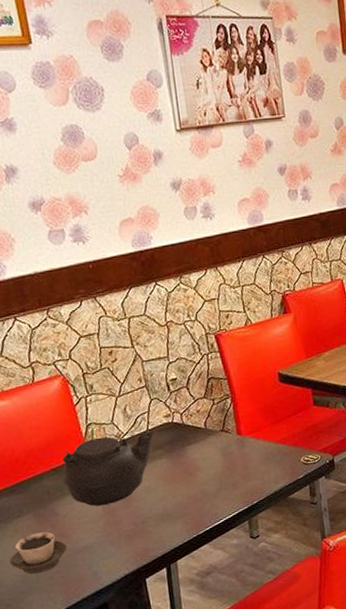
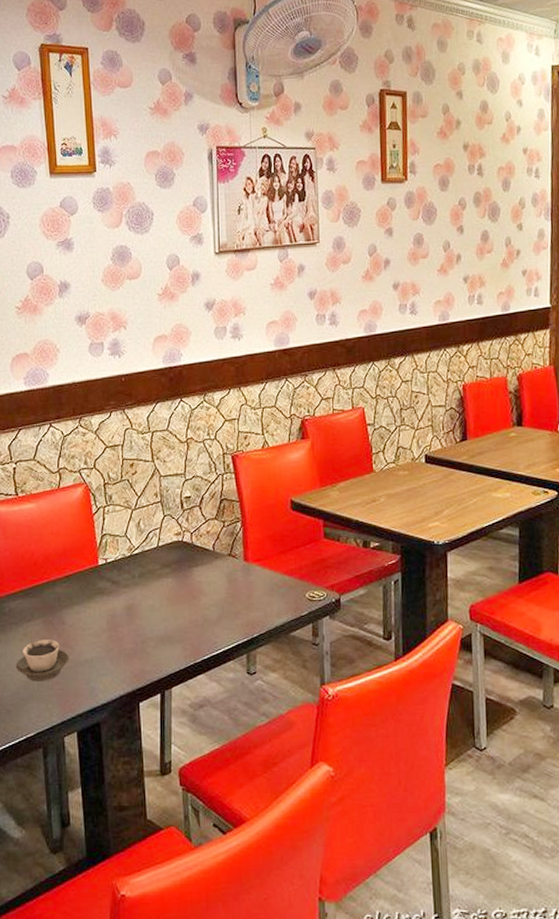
teapot: present [62,430,155,506] -> none [74,546,164,619]

